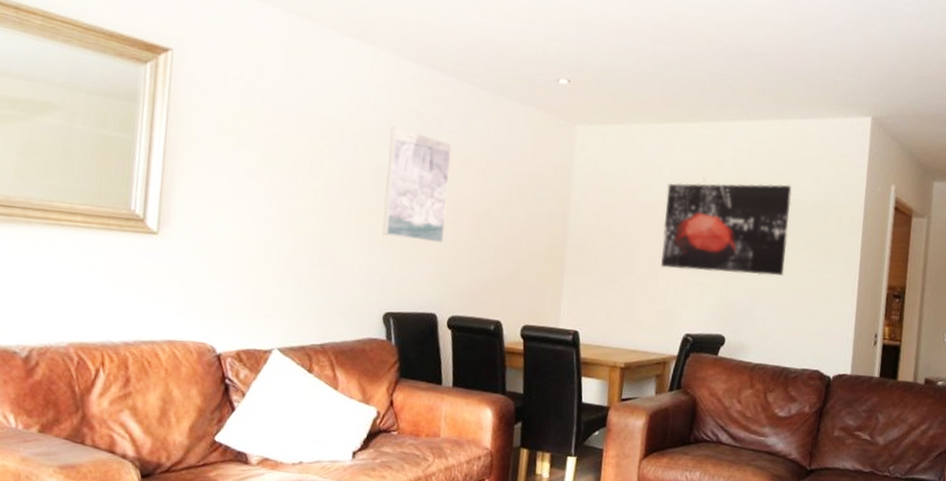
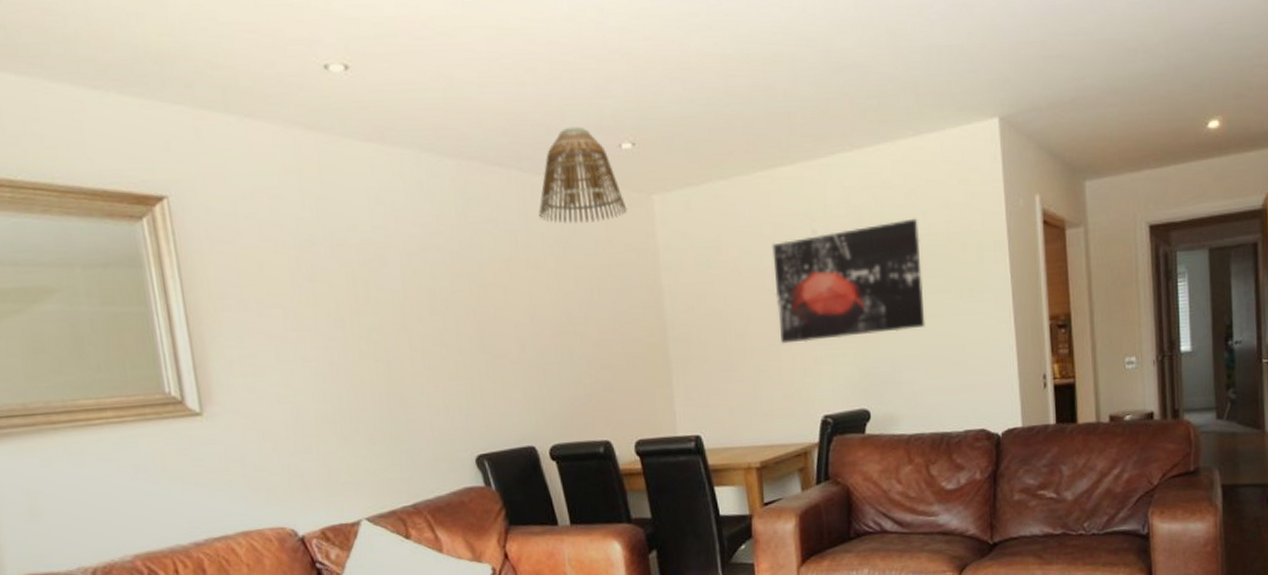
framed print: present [382,126,452,243] -> none [438,238,526,368]
lamp shade: none [479,57,554,138] -> present [539,126,627,224]

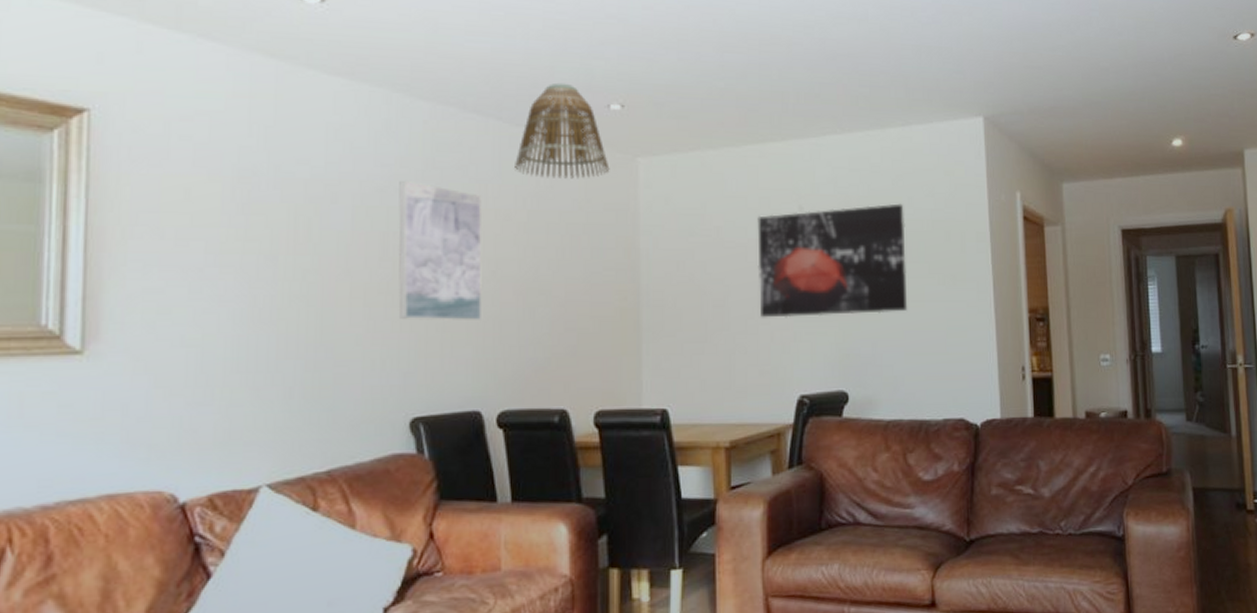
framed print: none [438,238,526,368] -> present [398,181,482,320]

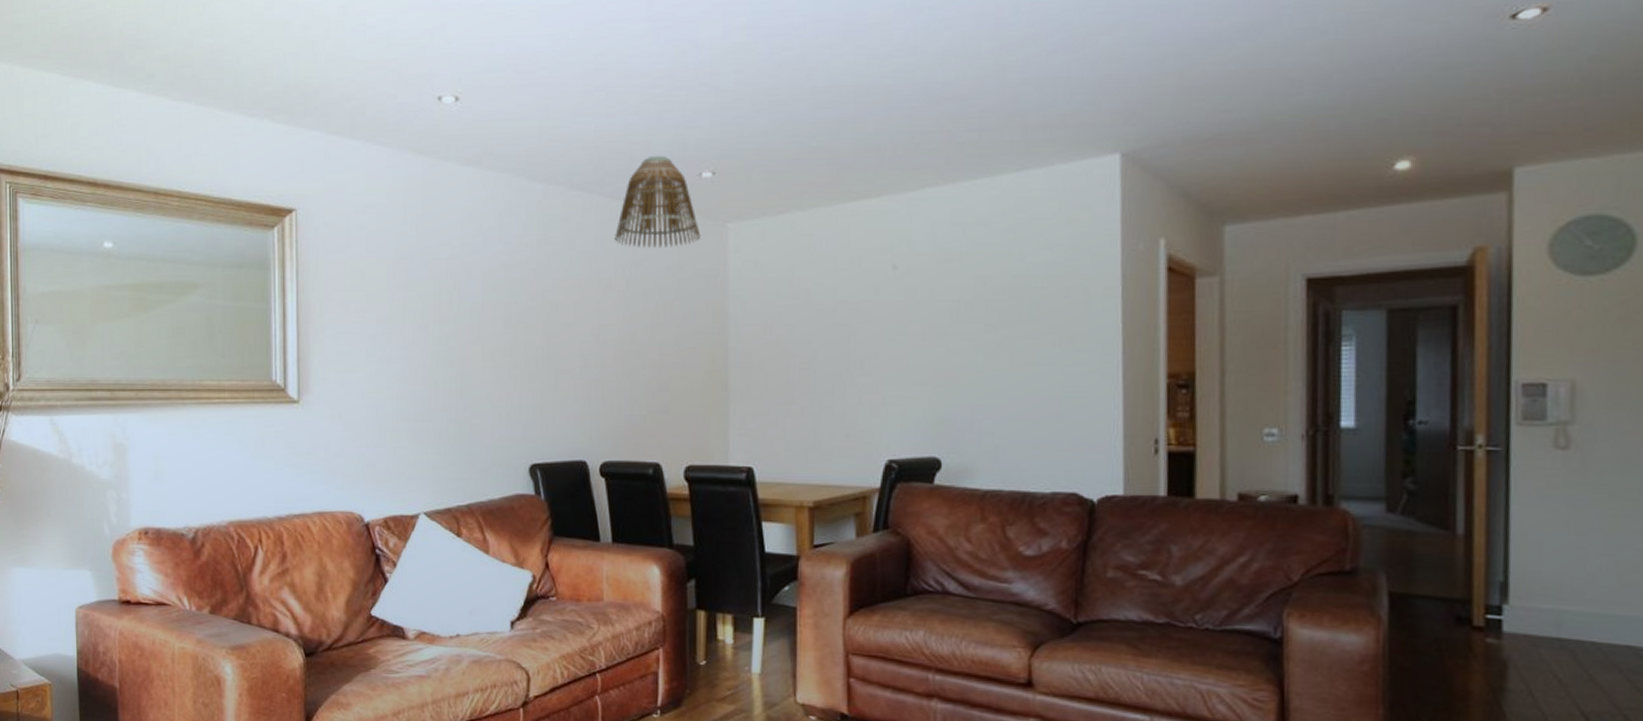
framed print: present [398,181,482,320] -> none [518,256,587,380]
wall art: present [757,203,908,318] -> none [846,258,1015,381]

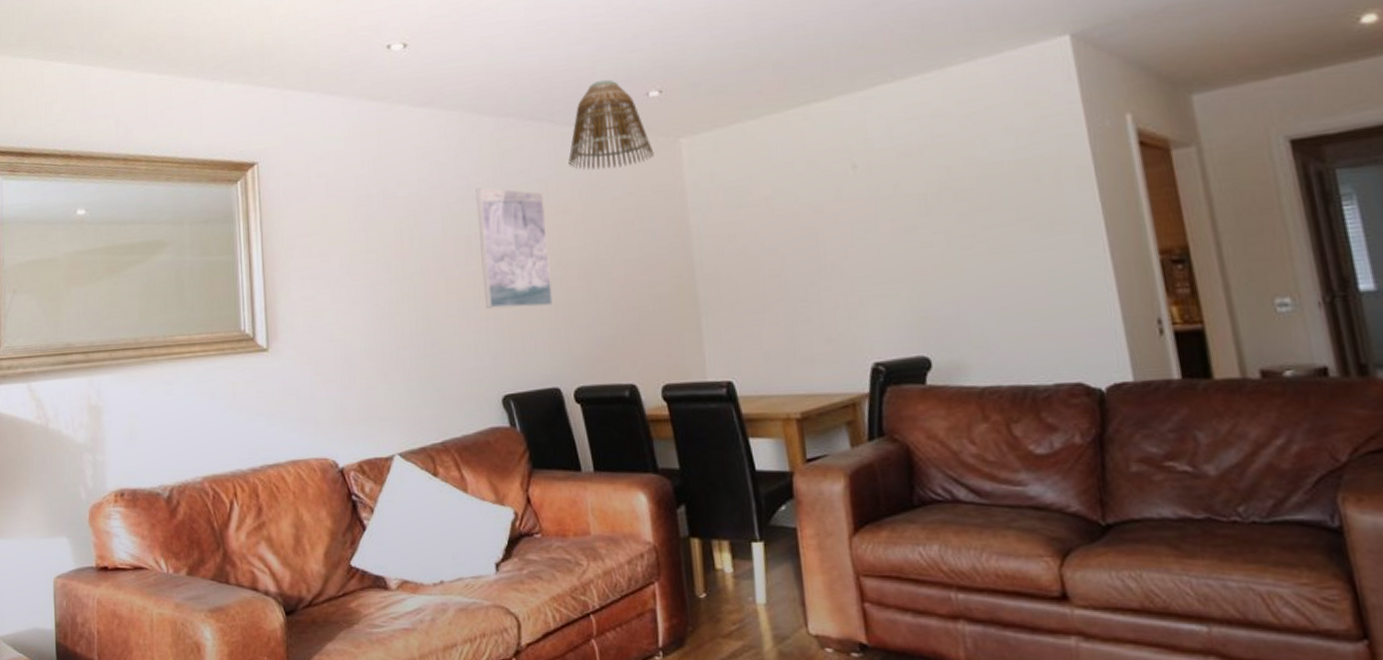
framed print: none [518,256,587,380] -> present [475,188,553,309]

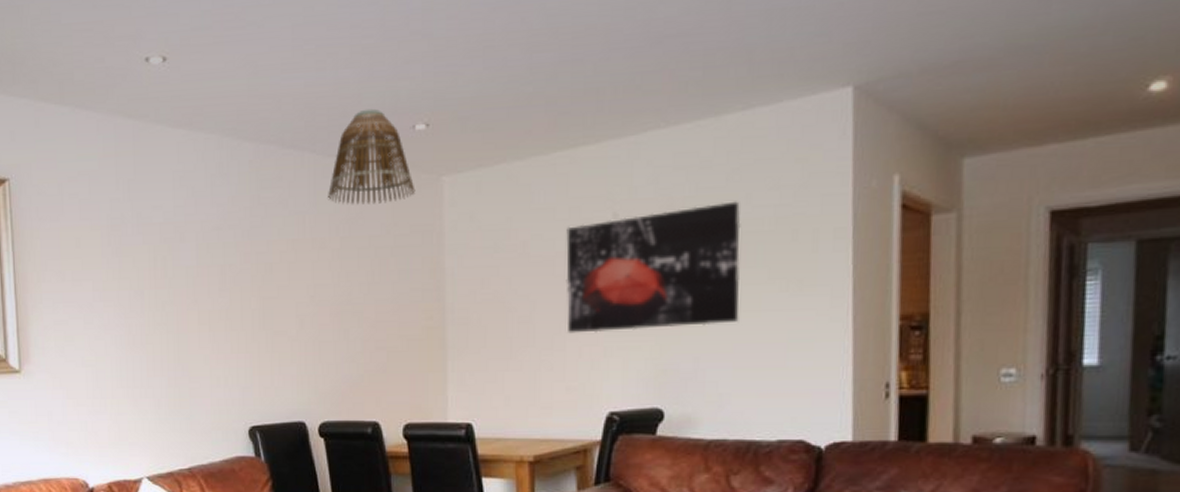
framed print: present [475,188,553,309] -> none [232,218,303,342]
wall art: none [807,147,994,284] -> present [566,201,741,334]

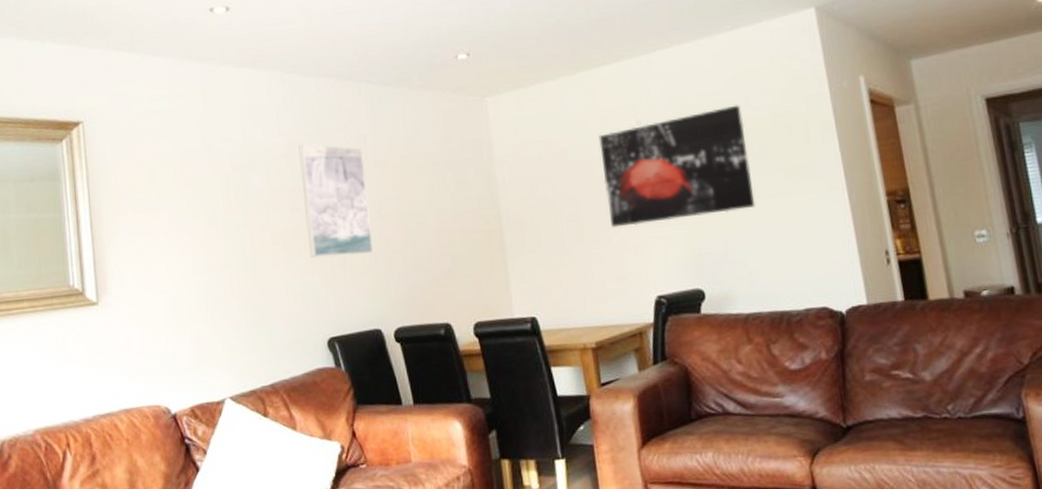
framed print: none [232,218,303,342] -> present [298,144,373,258]
lamp shade: present [328,108,415,205] -> none [385,43,464,127]

